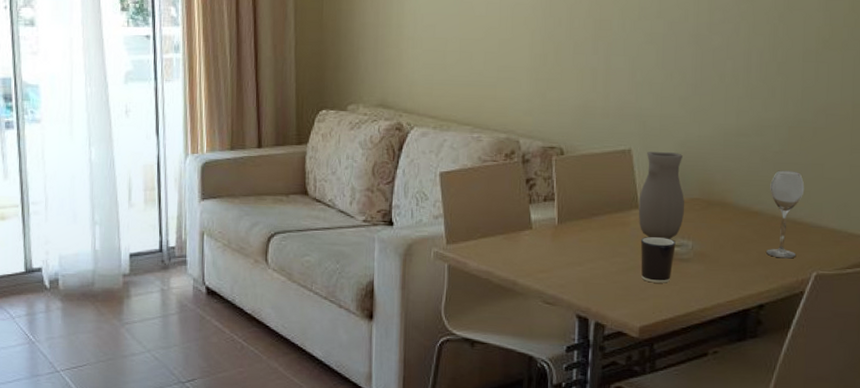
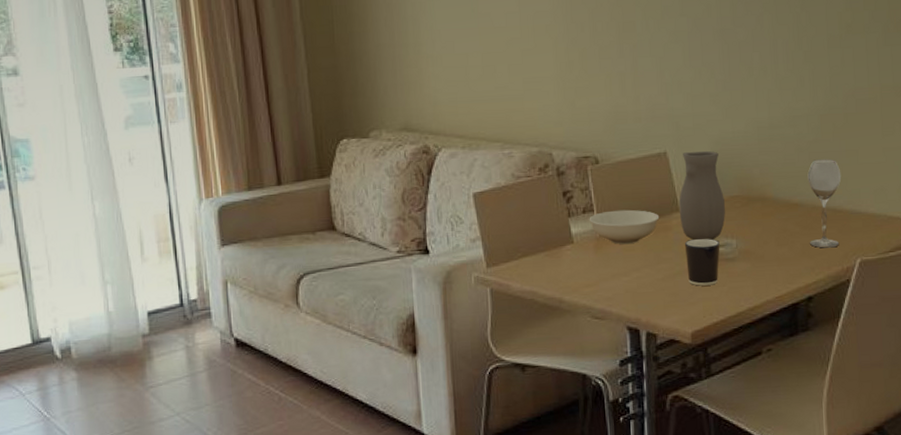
bowl: none [549,201,619,235] -> present [589,209,660,244]

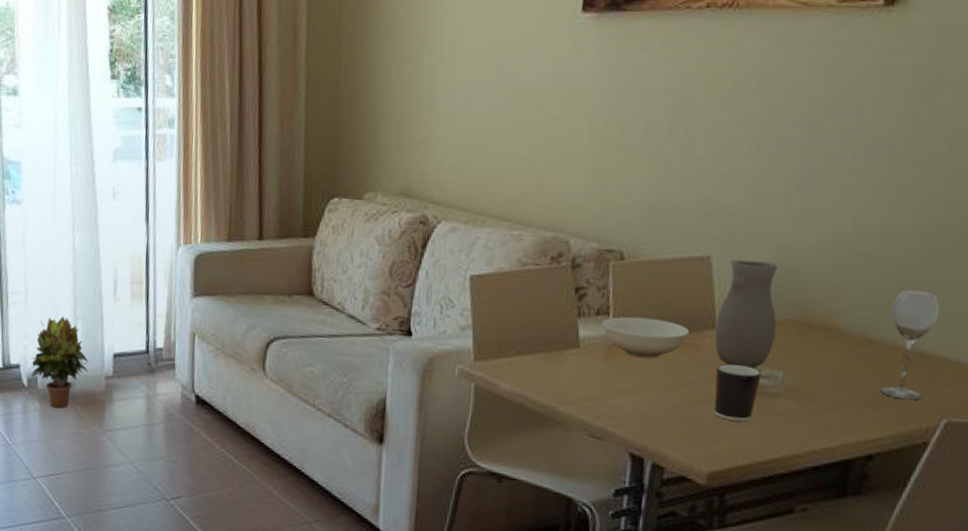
potted plant: none [62,283,124,375] -> present [30,316,89,409]

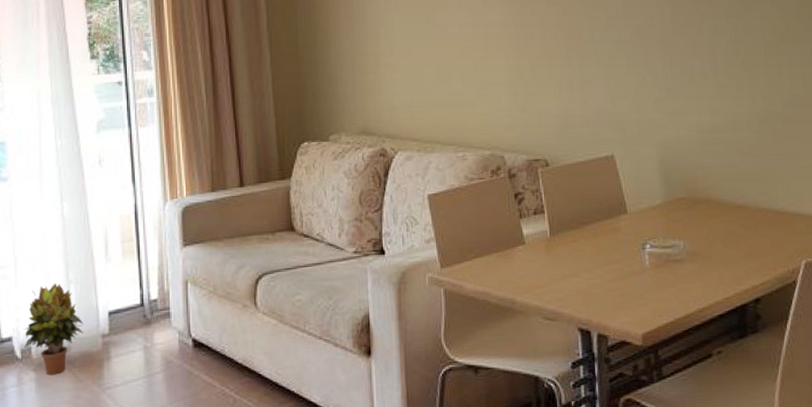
bowl: present [602,316,690,358] -> none [540,211,608,245]
mug: present [714,363,762,422] -> none [633,239,668,287]
vase: present [715,260,777,370] -> none [627,154,672,242]
wineglass: present [880,289,940,401] -> none [750,162,784,250]

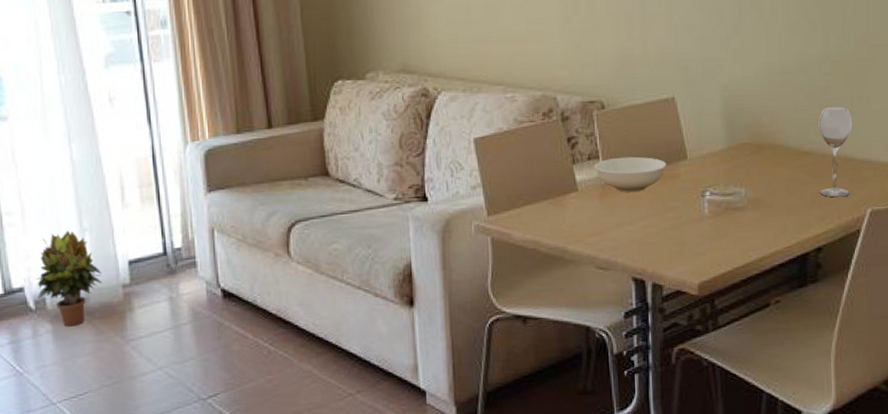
bowl: none [540,211,608,245] -> present [594,156,667,192]
wineglass: none [750,162,784,250] -> present [818,106,853,198]

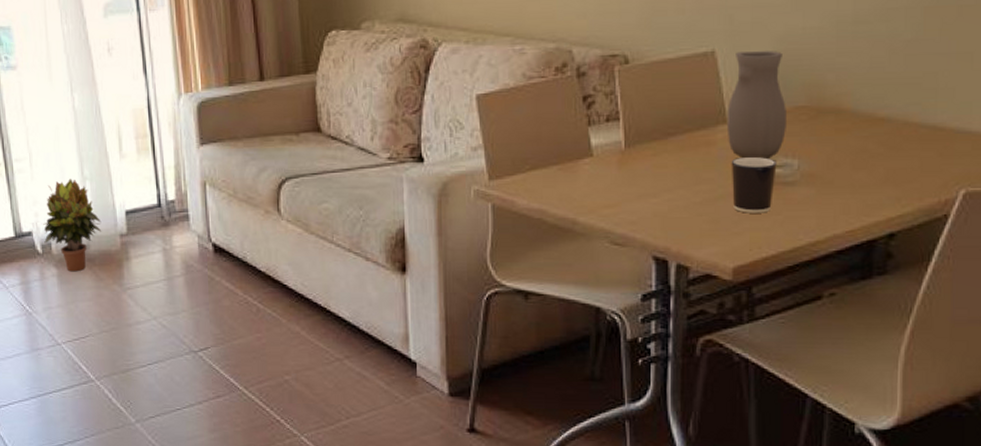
bowl: present [594,156,667,192] -> none [613,119,701,159]
vase: none [687,97,734,189] -> present [726,51,786,160]
mug: none [692,186,729,236] -> present [731,156,777,213]
wineglass: present [818,106,853,198] -> none [896,63,948,175]

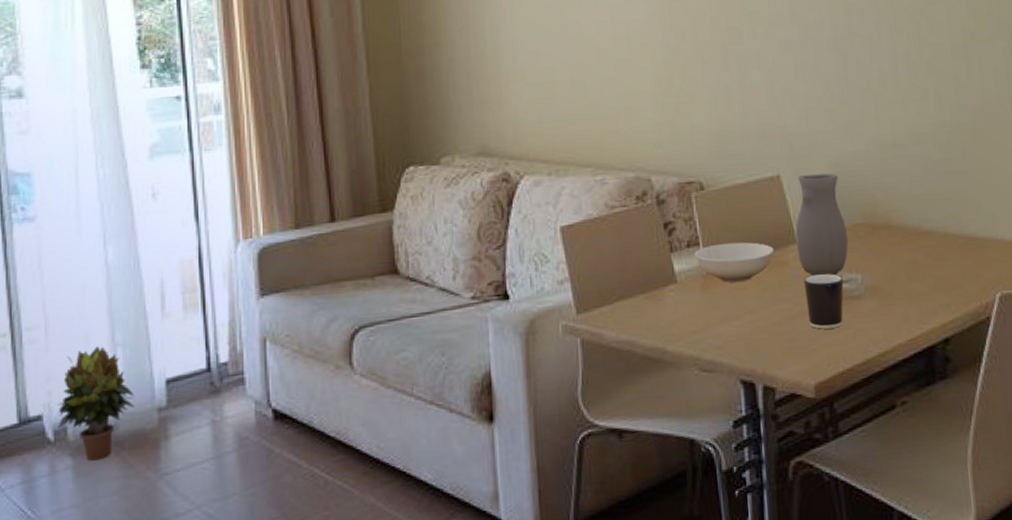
bowl: none [613,119,701,159] -> present [694,242,774,283]

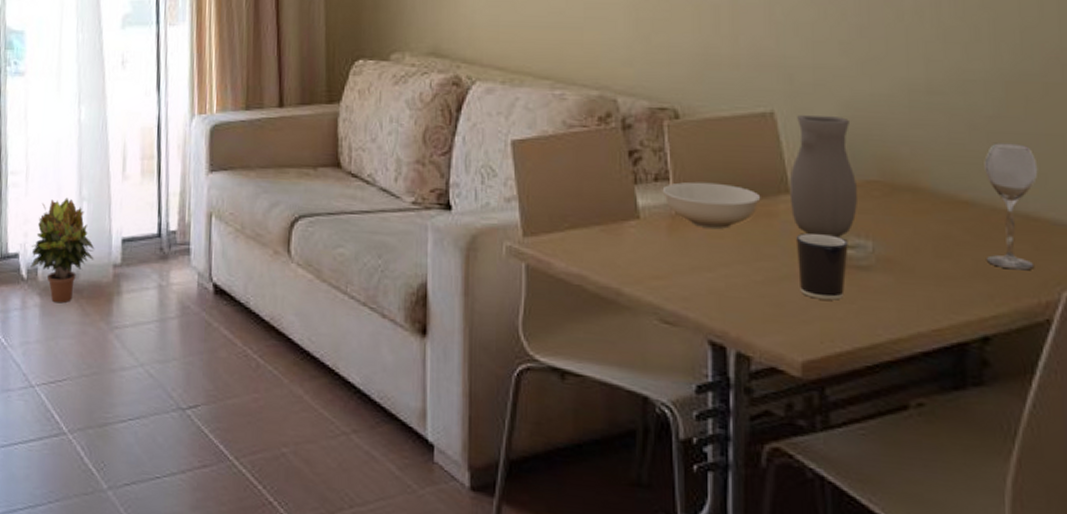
wineglass: none [937,180,977,282] -> present [984,142,1038,271]

